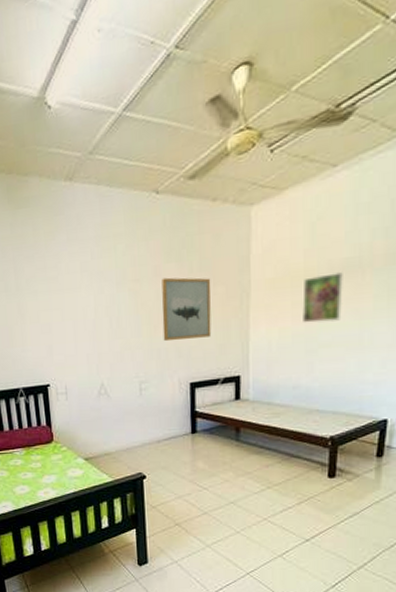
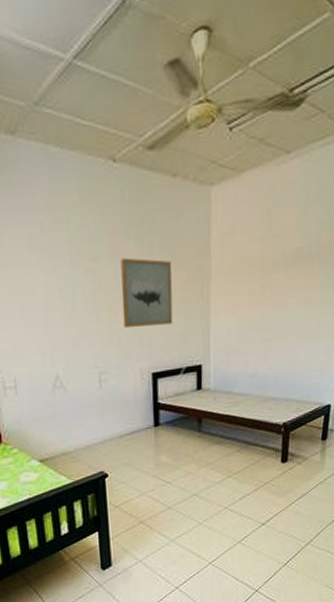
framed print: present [302,272,343,323] -> none [259,261,295,312]

